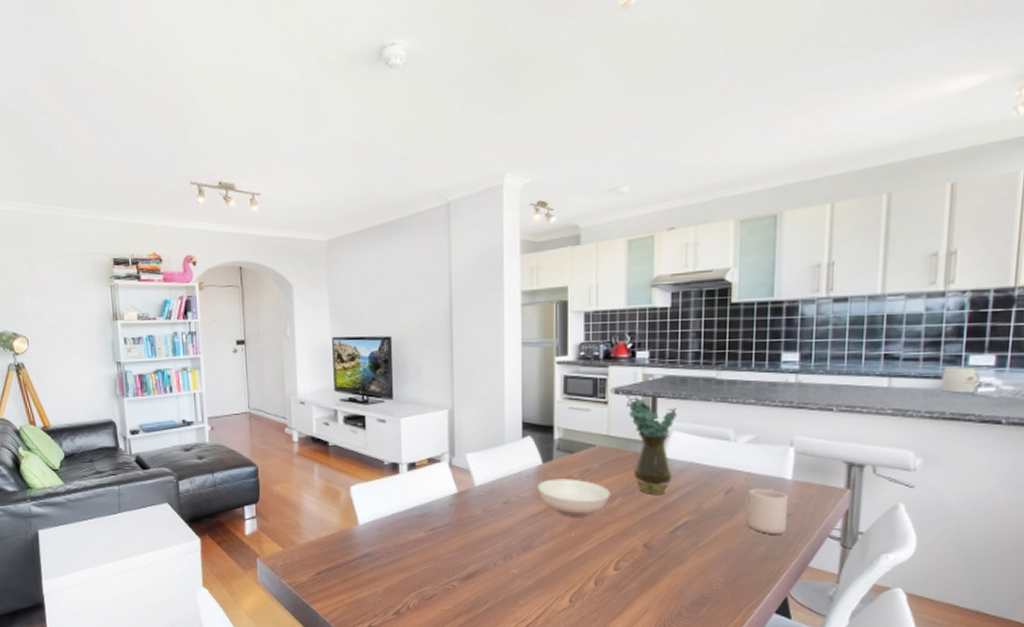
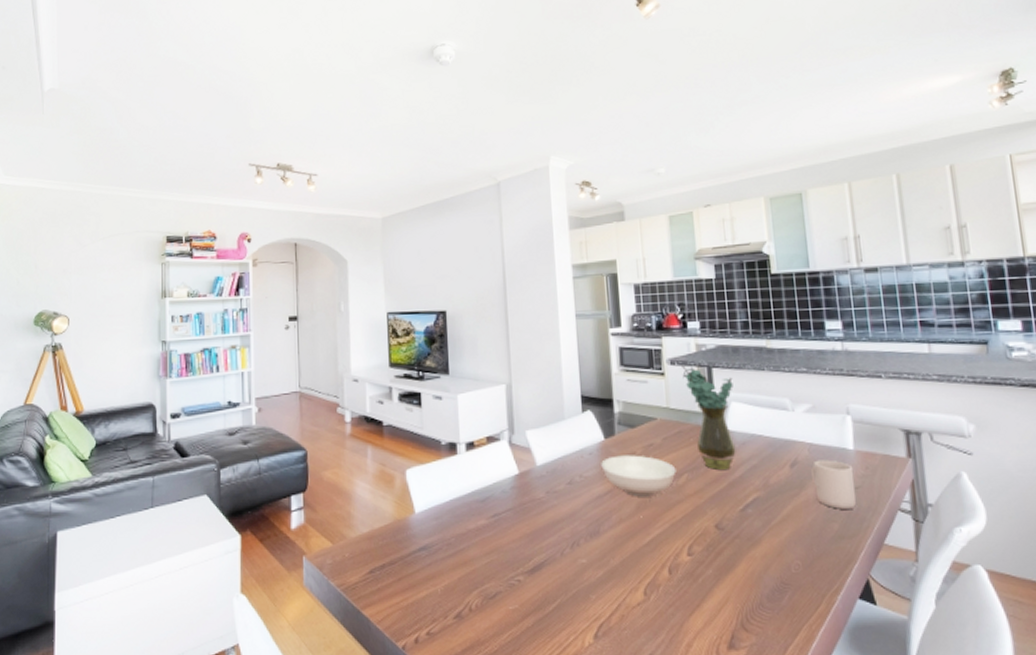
mug: present [940,367,981,393] -> none [975,332,1013,358]

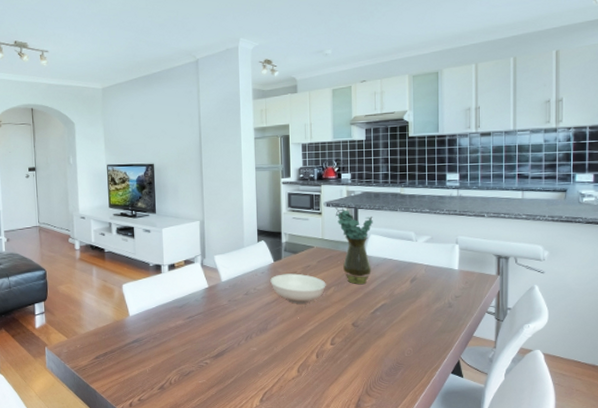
cup: present [810,459,857,509] -> none [425,277,457,312]

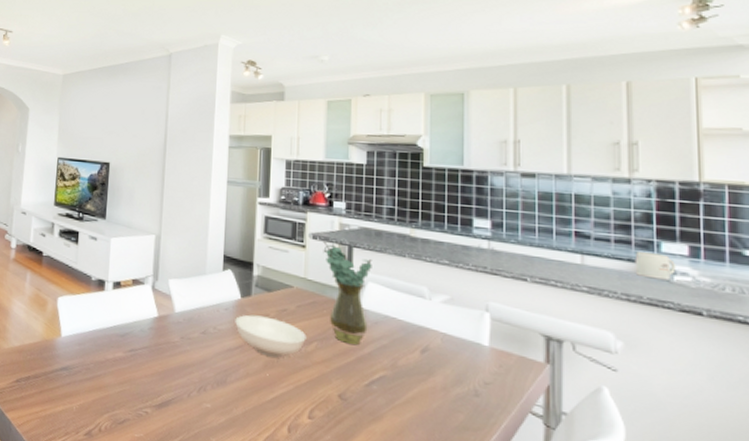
mug: none [558,183,585,202] -> present [634,252,676,280]

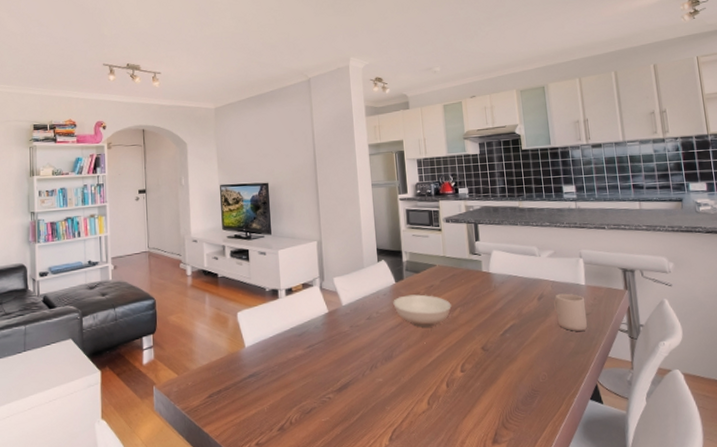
vase: present [323,240,372,345] -> none [454,222,497,304]
cup: none [441,350,486,403] -> present [553,293,588,331]
mug: present [634,252,676,280] -> none [673,192,700,212]

